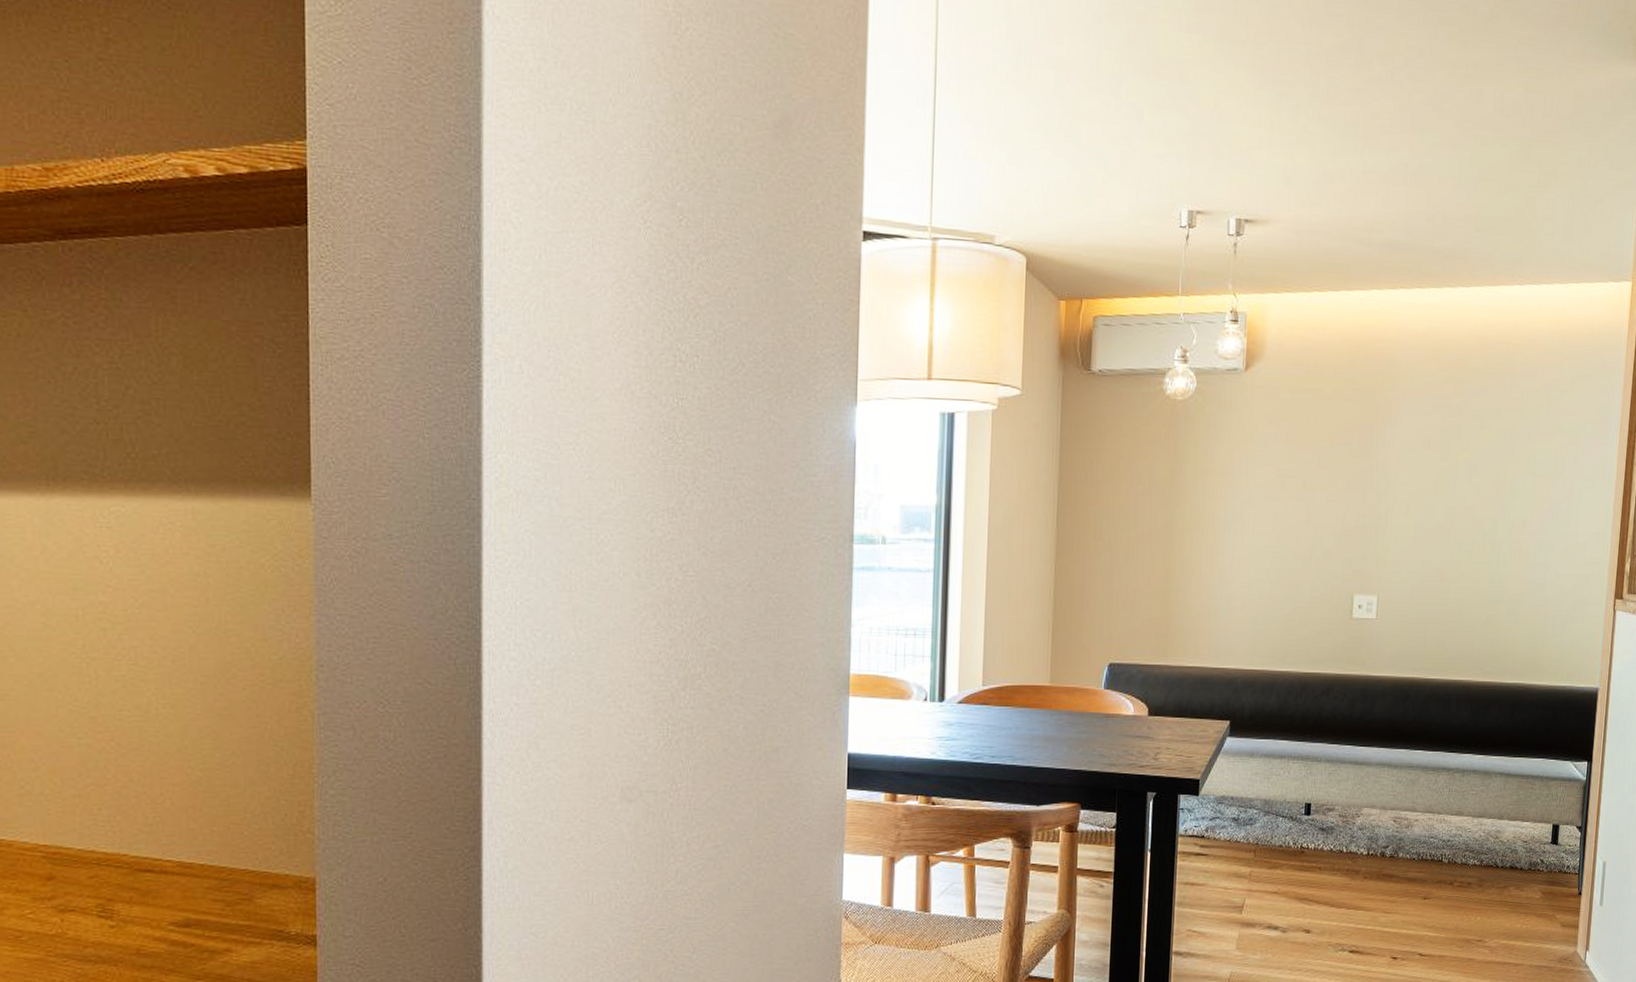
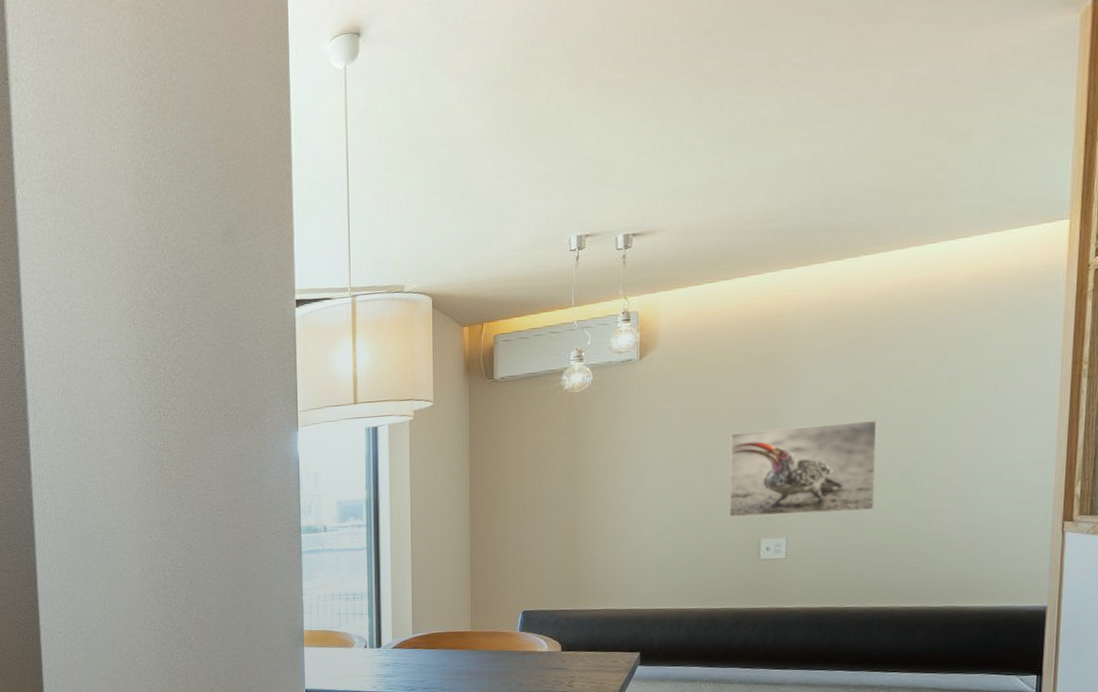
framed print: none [1324,469,1465,572] -> present [729,420,878,517]

